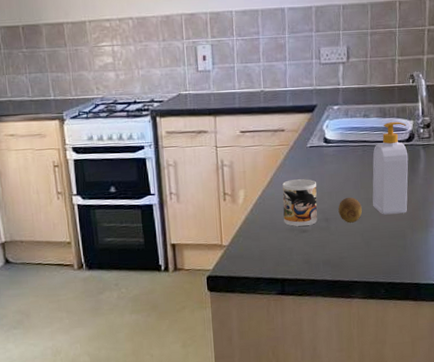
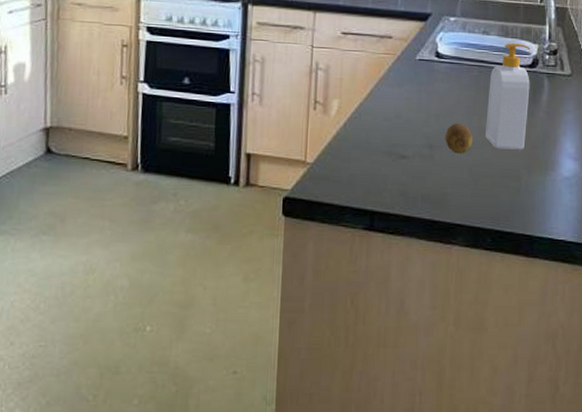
mug: present [282,179,317,226] -> none [381,95,422,151]

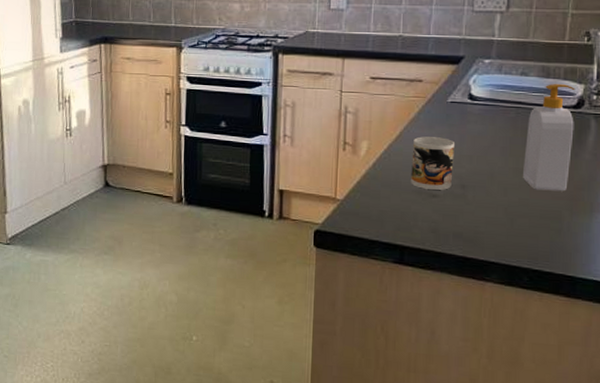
mug: none [381,95,422,151] -> present [411,136,454,190]
fruit: present [445,123,472,154] -> none [478,164,508,194]

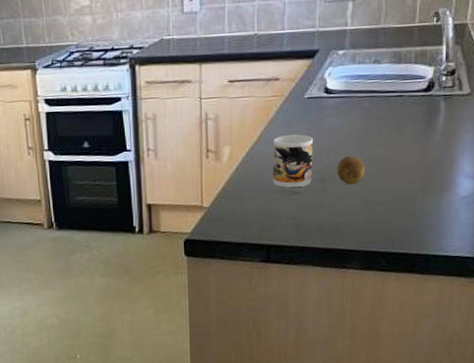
fruit: none [478,164,508,194] -> present [337,155,365,185]
soap bottle: present [523,84,575,192] -> none [378,68,426,176]

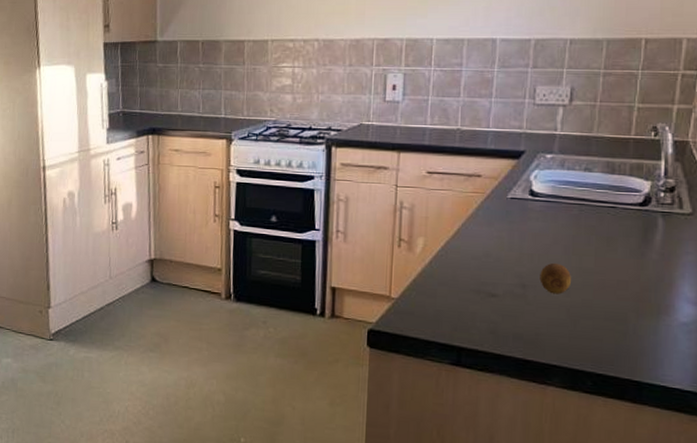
mug: present [273,134,313,188] -> none [469,233,514,289]

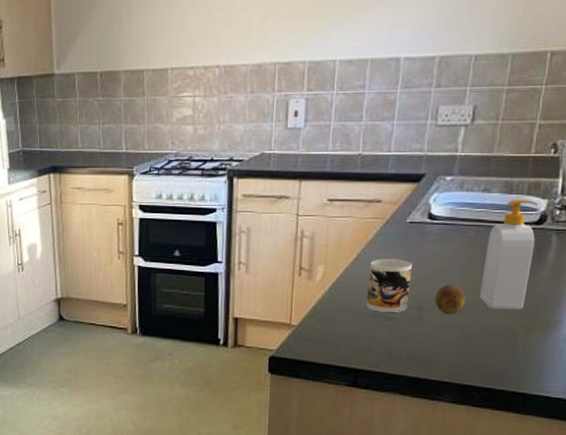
mug: none [469,233,514,289] -> present [366,259,412,312]
soap bottle: none [586,180,642,292] -> present [480,200,538,310]

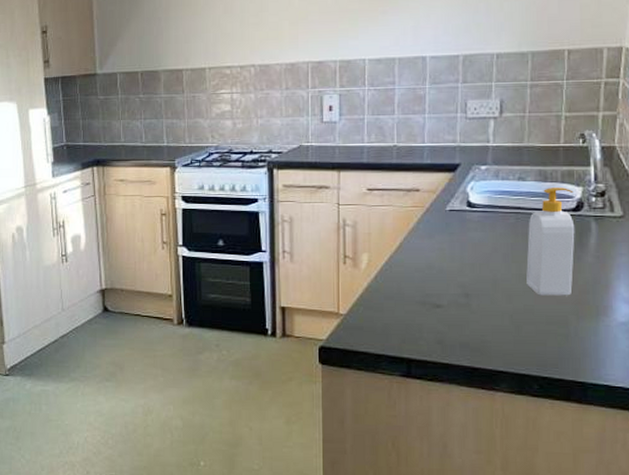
mug: present [366,259,412,312] -> none [413,246,456,300]
fruit: present [435,284,465,315] -> none [482,271,512,302]

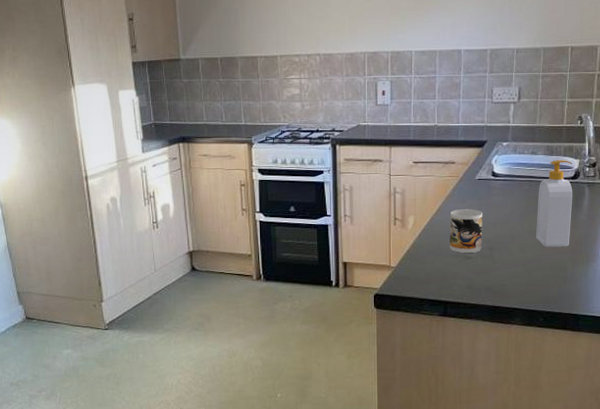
mug: none [413,246,456,300] -> present [449,209,483,253]

